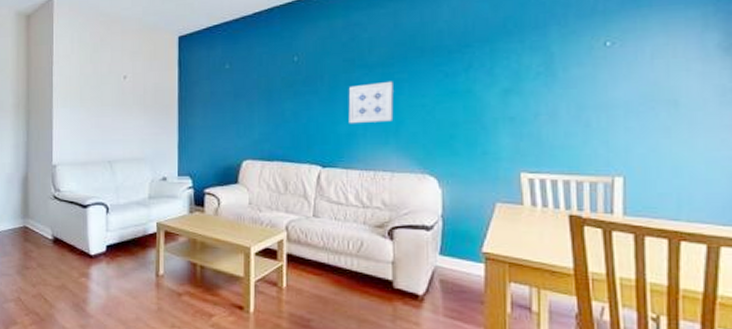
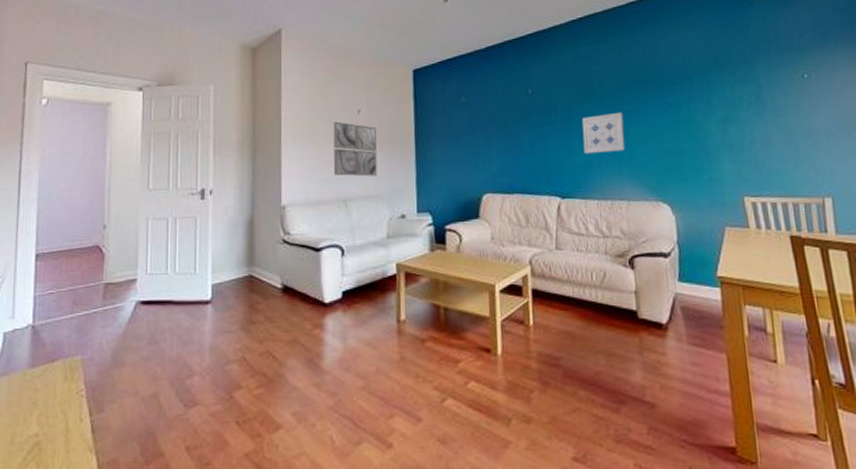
wall art: none [100,86,141,140] -> present [333,121,378,177]

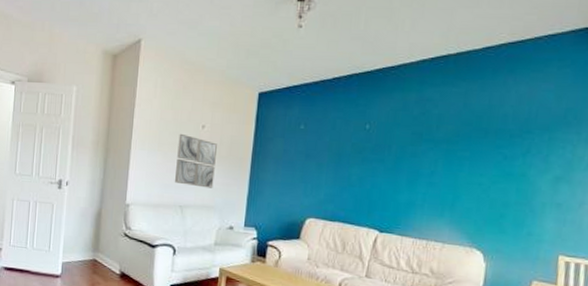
wall art: present [582,112,626,155] -> none [409,157,455,196]

